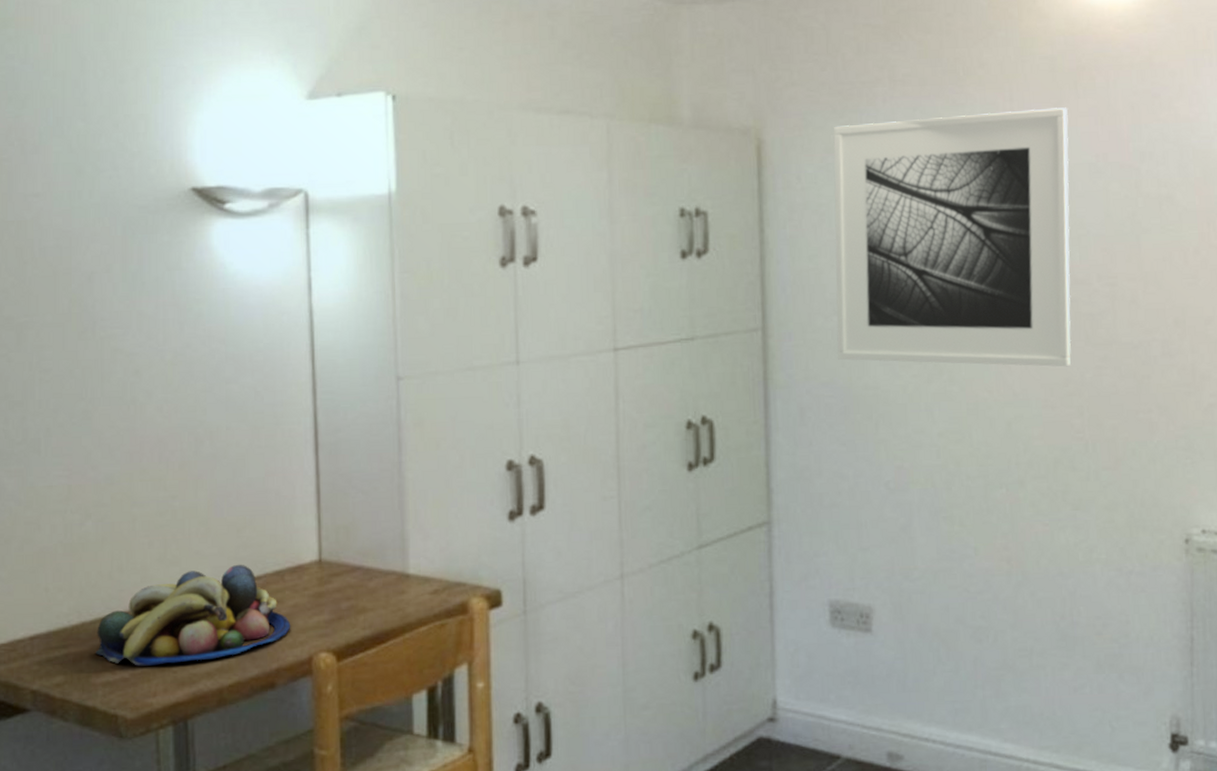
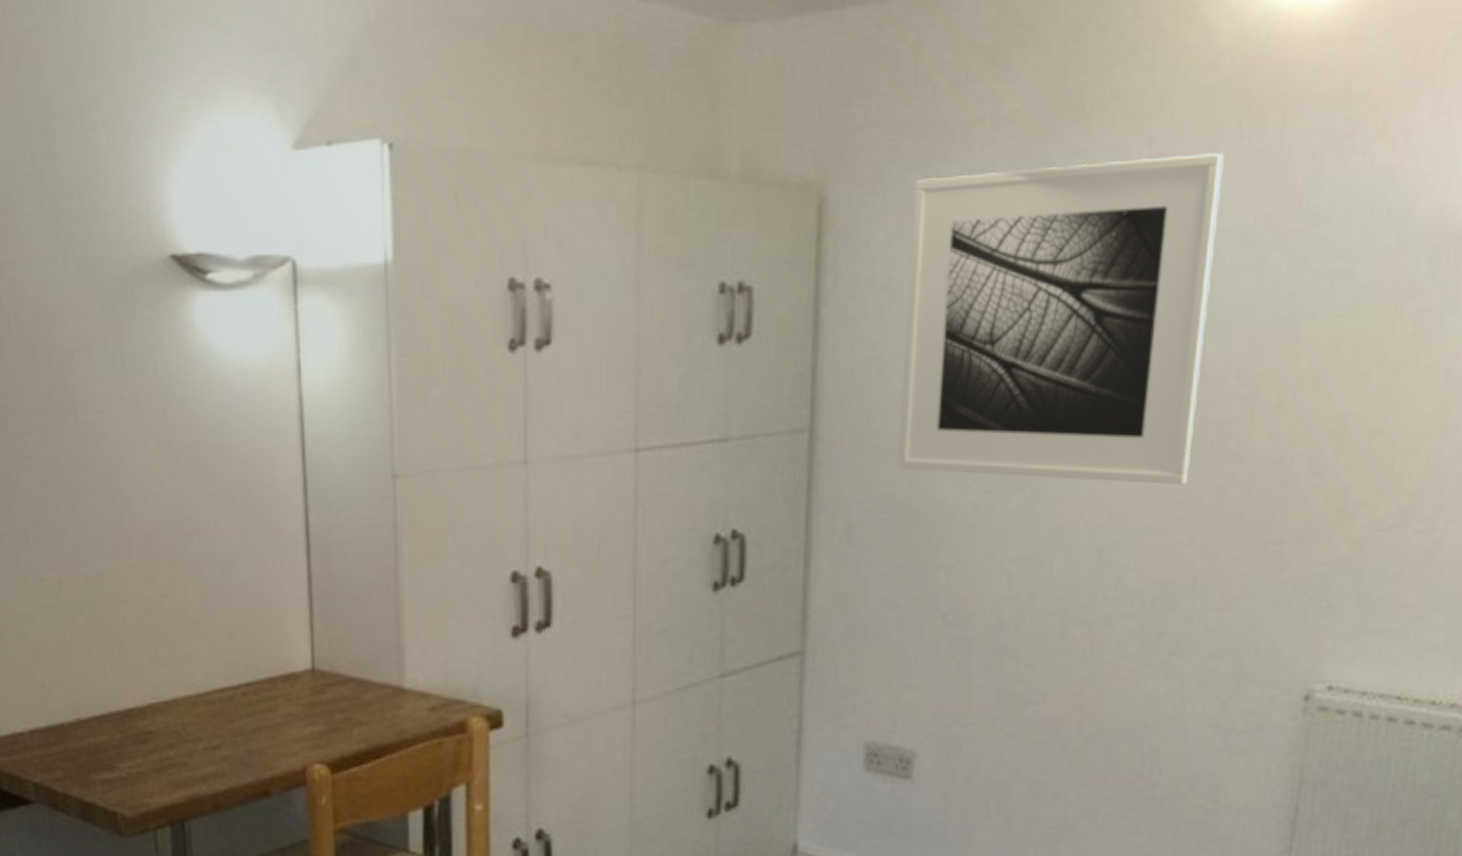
fruit bowl: present [96,564,291,666] -> none [93,669,285,766]

